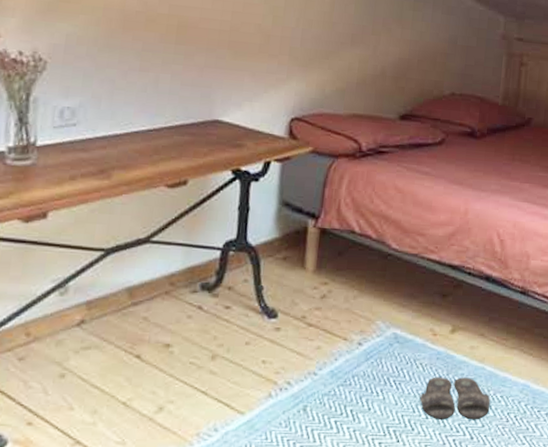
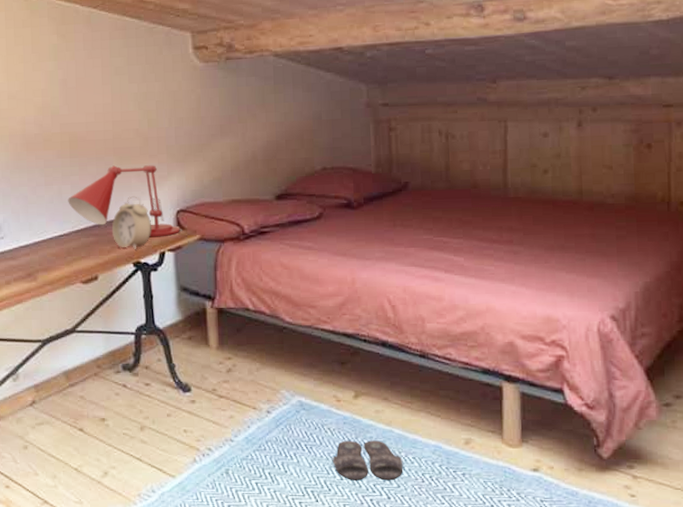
desk lamp: none [164,60,295,145] -> present [68,165,183,238]
alarm clock: none [211,96,260,156] -> present [111,196,151,250]

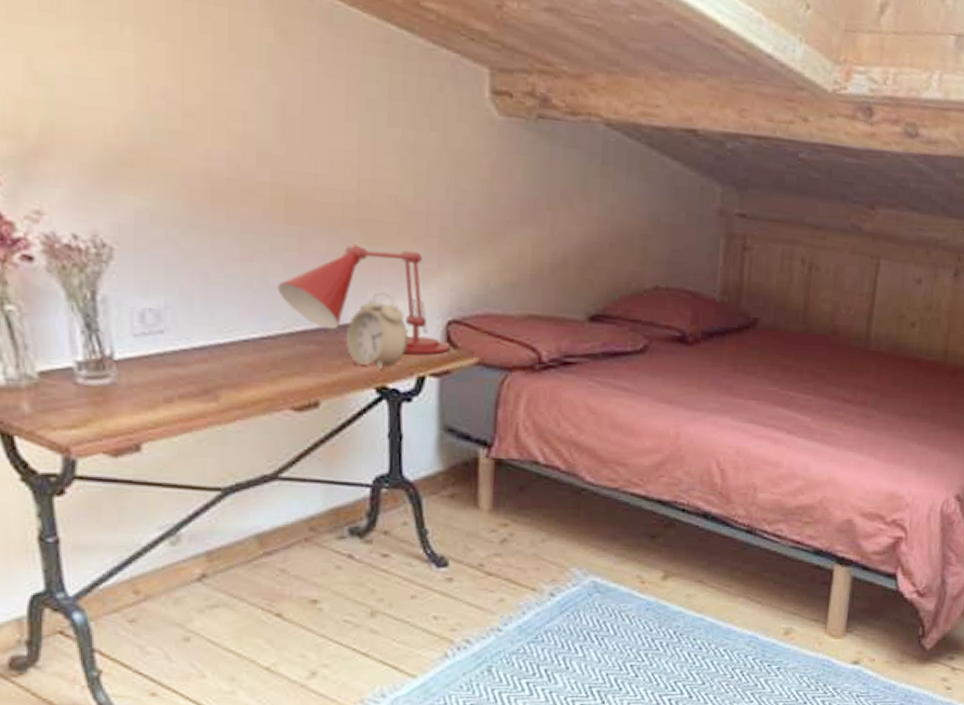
slippers: present [332,440,404,481] -> none [627,630,712,677]

